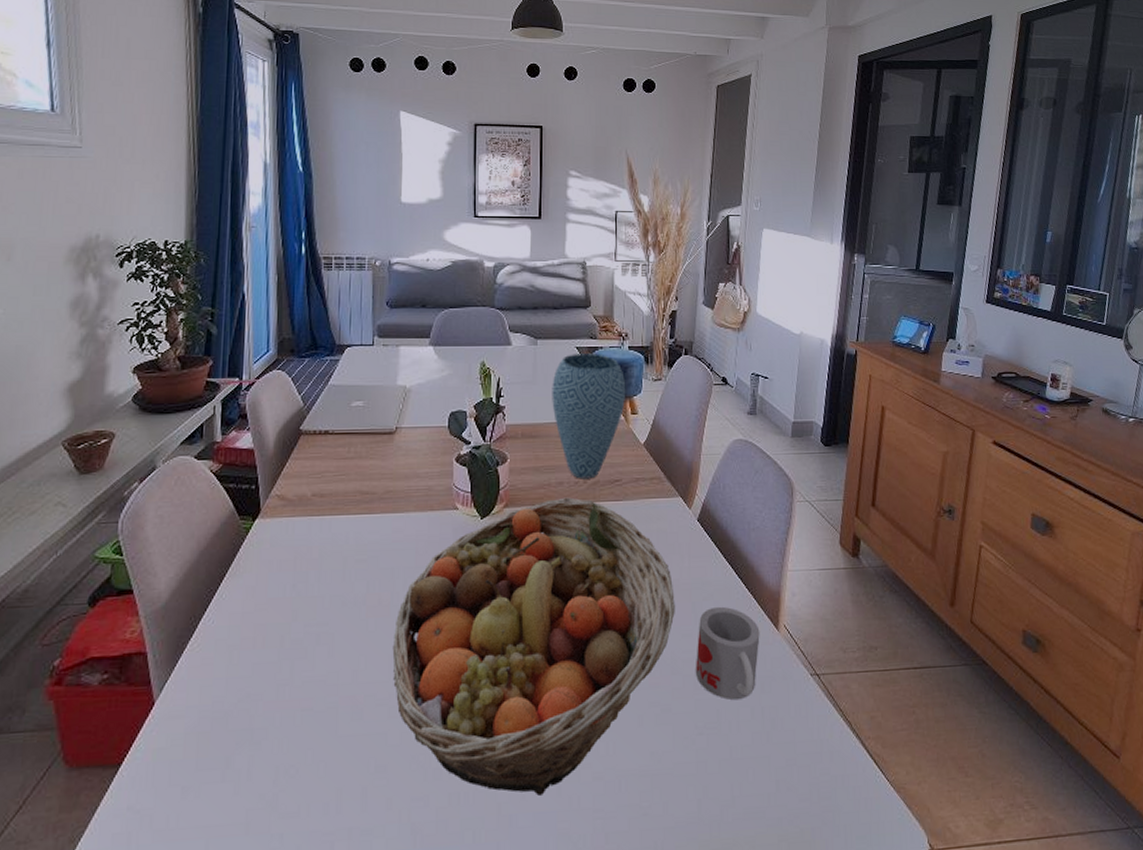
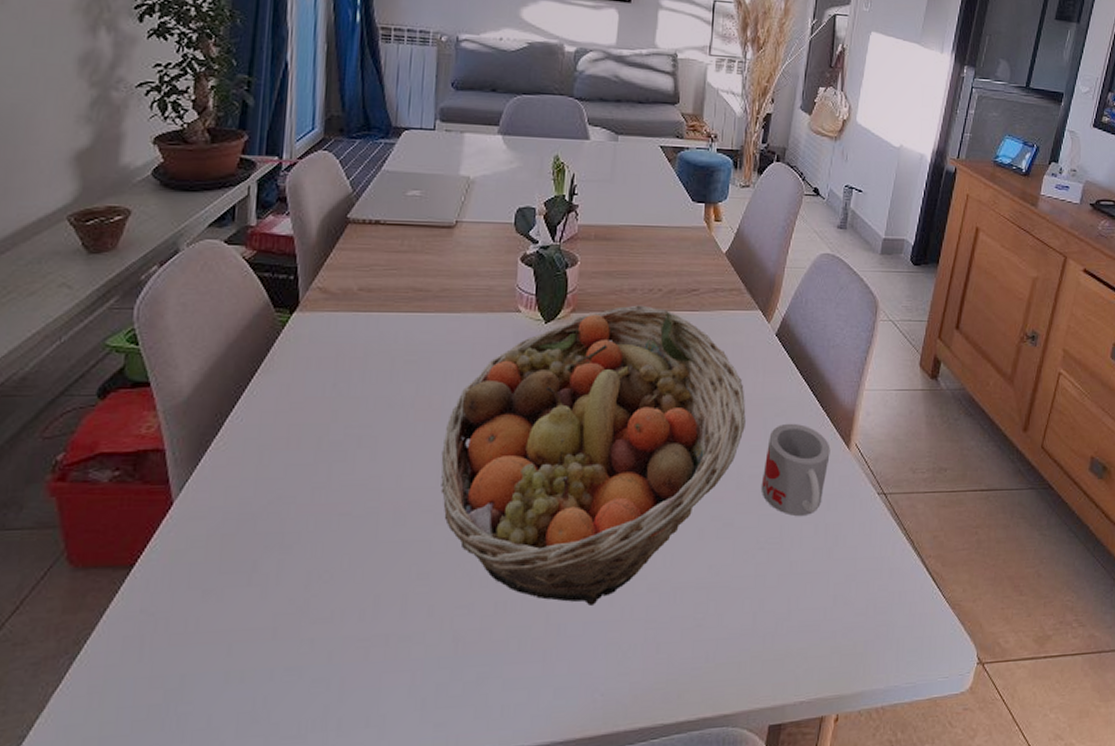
vase: present [552,353,626,479] -> none [630,153,711,287]

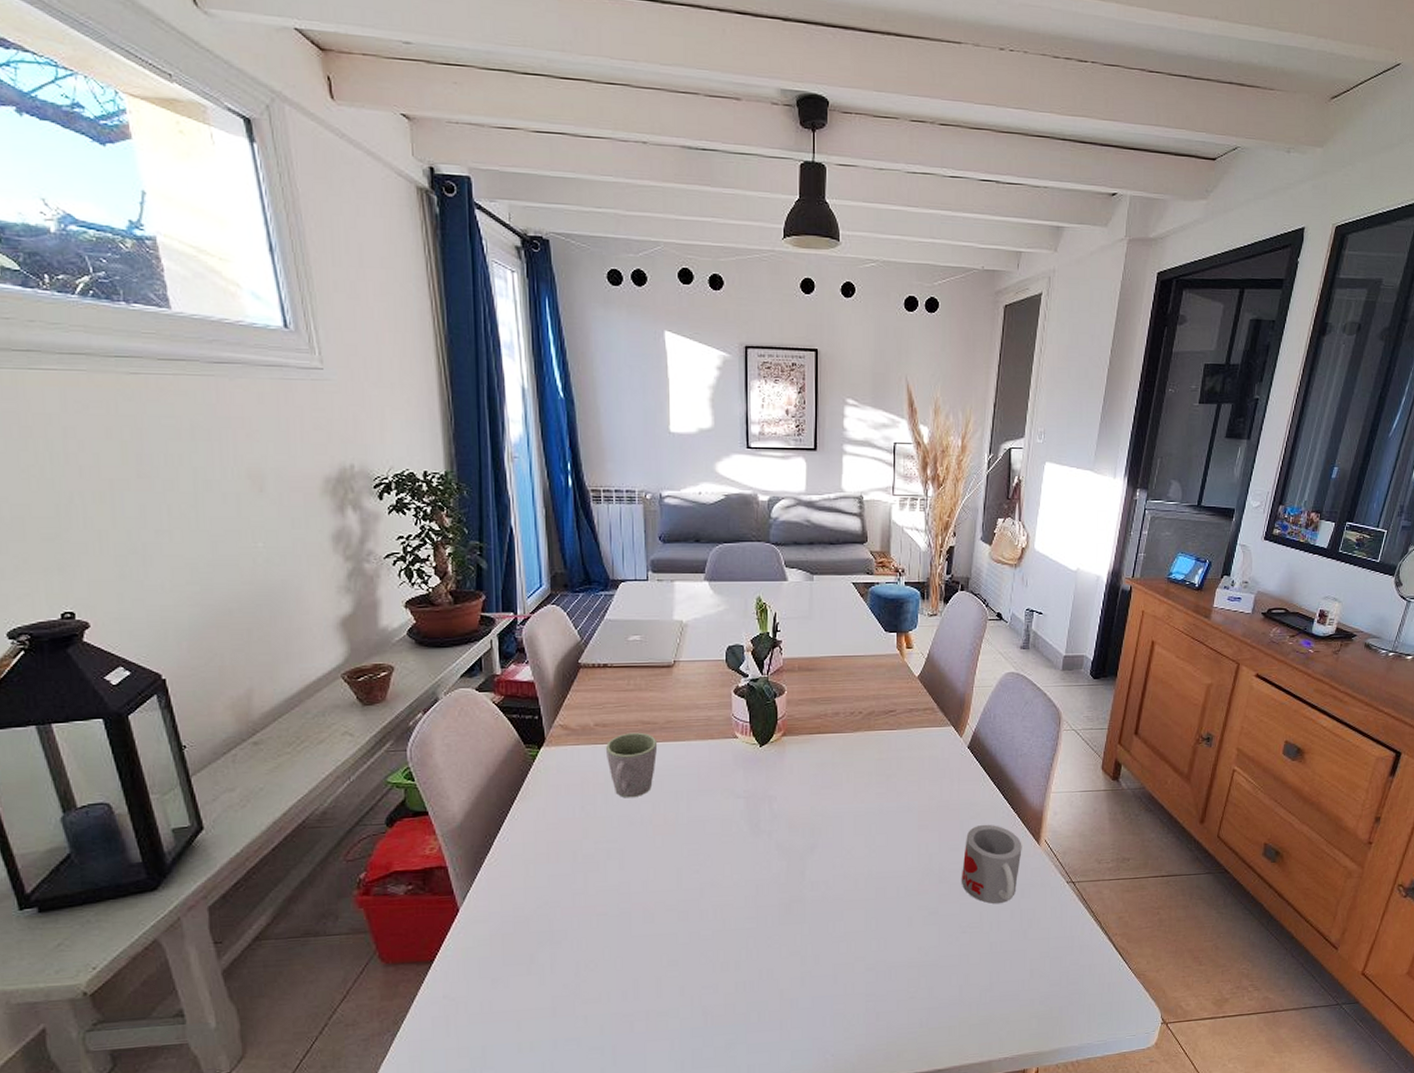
mug: none [367,300,429,376] -> present [605,732,658,798]
fruit basket: present [441,305,746,605] -> none [679,726,944,983]

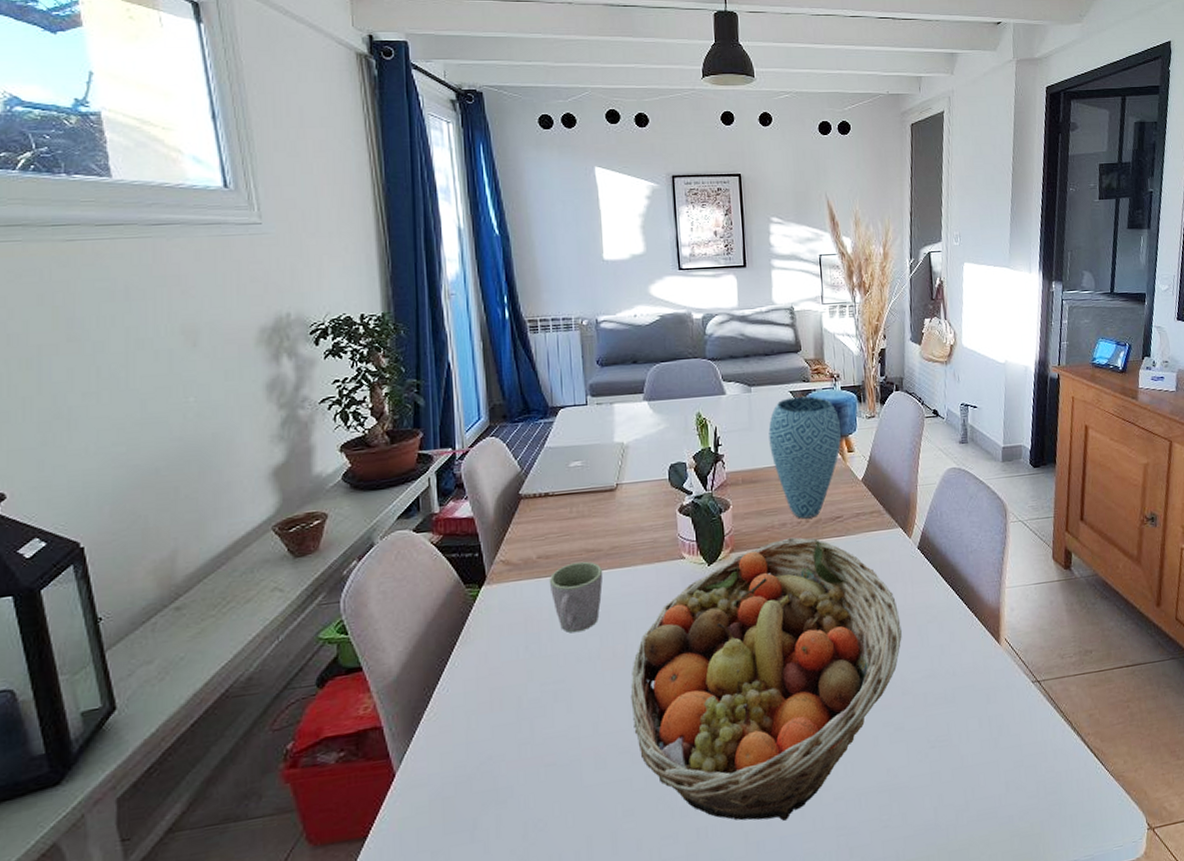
fruit basket: none [679,726,944,983] -> present [630,537,902,821]
vase: none [828,589,902,710] -> present [768,396,842,519]
mug: present [961,824,1022,904] -> none [924,626,983,713]

